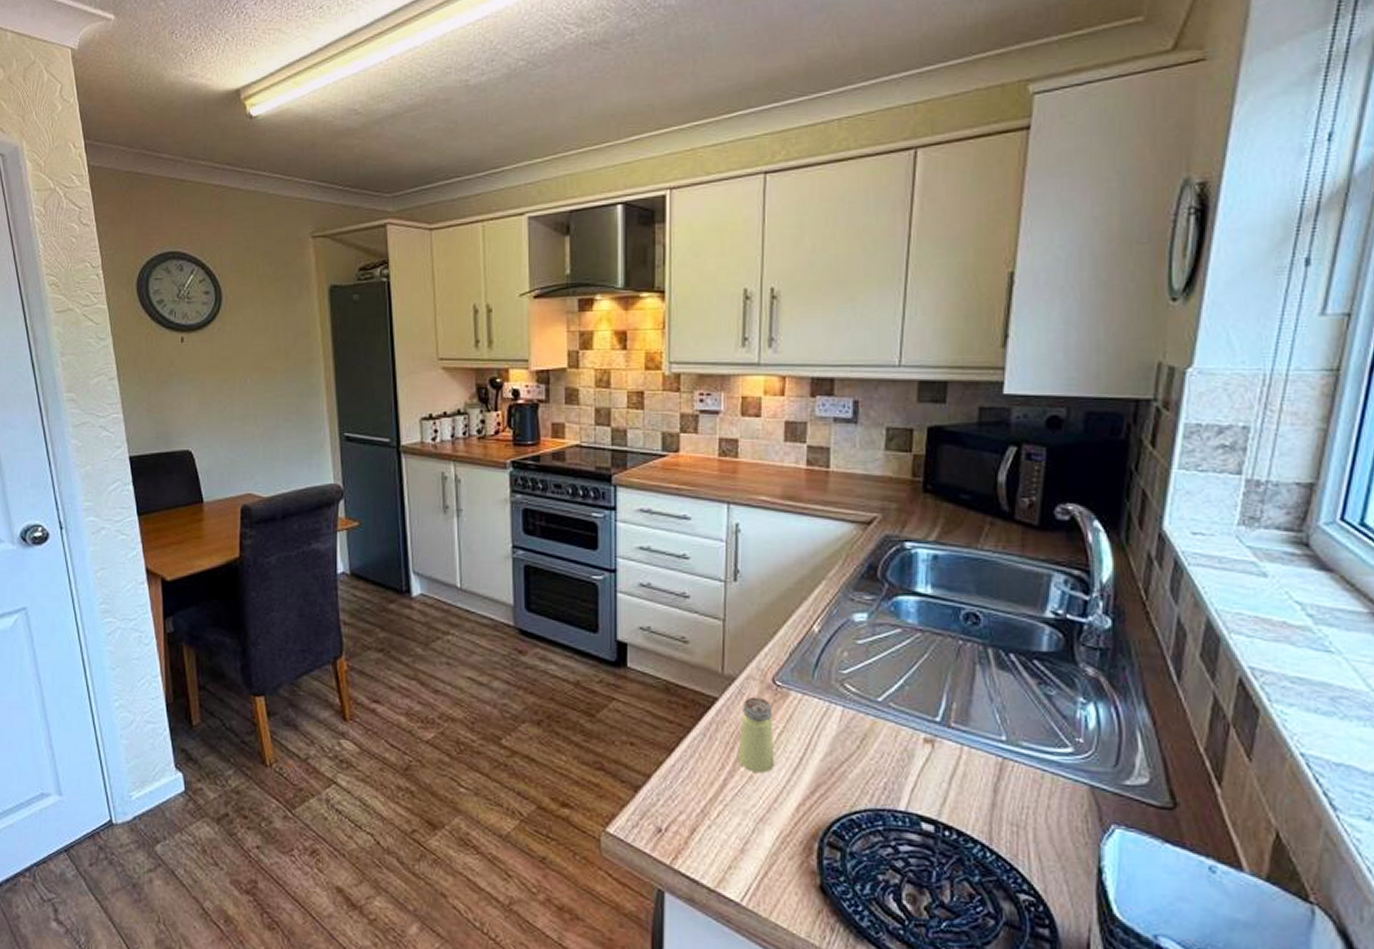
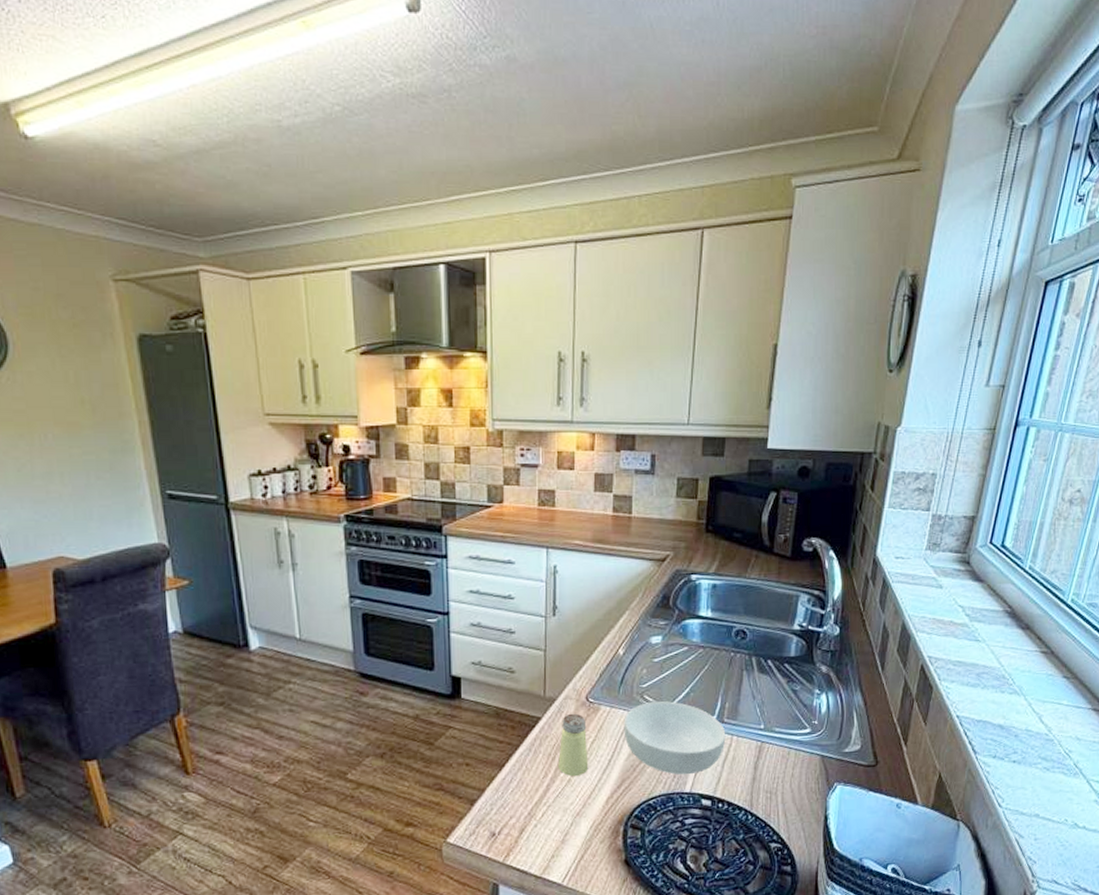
cereal bowl: none [819,692,954,789] -> present [623,701,726,775]

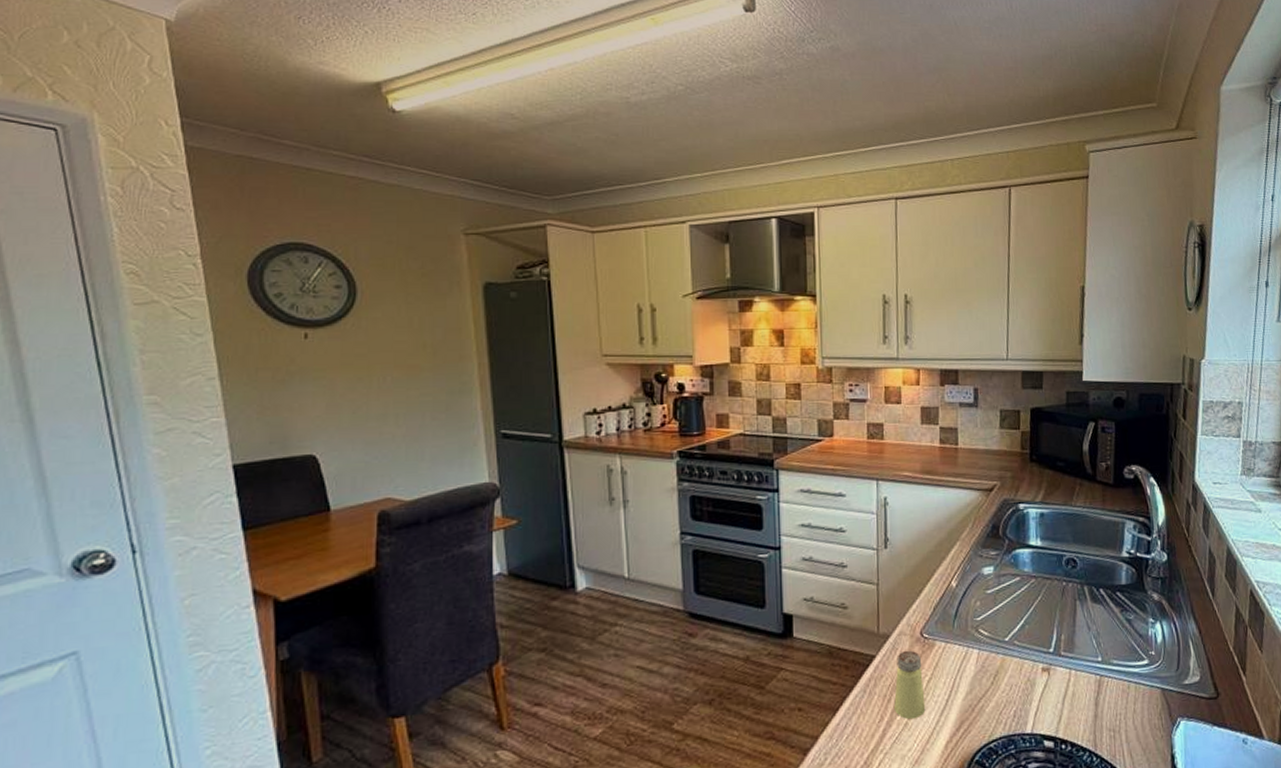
cereal bowl: present [623,701,726,775] -> none [959,634,1064,714]

